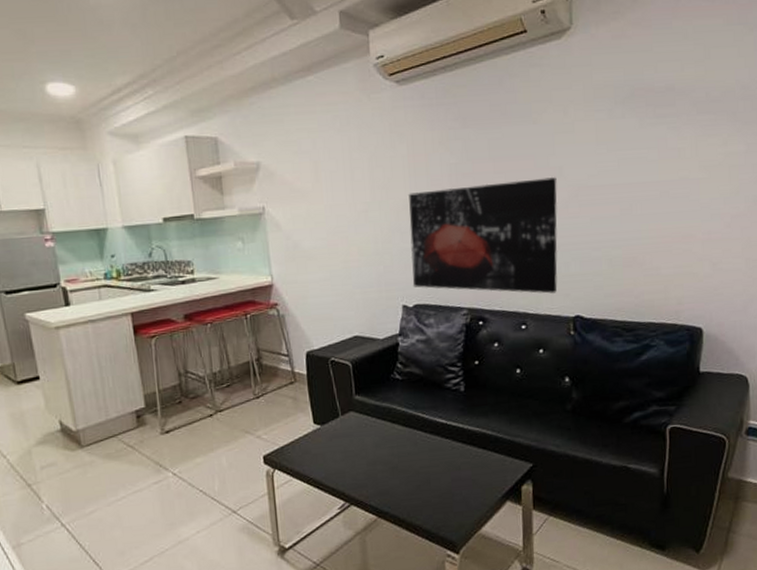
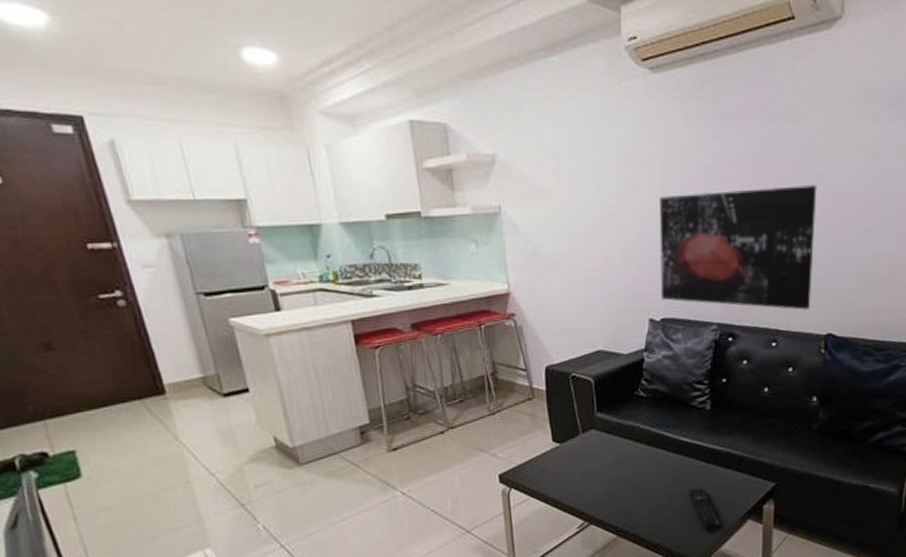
remote control: none [447,469,481,513] -> present [689,488,723,532]

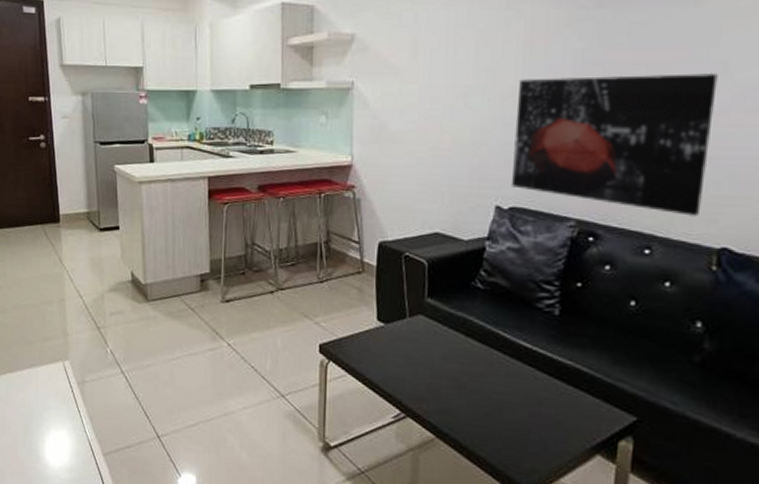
remote control: present [689,488,723,532] -> none [524,402,563,459]

